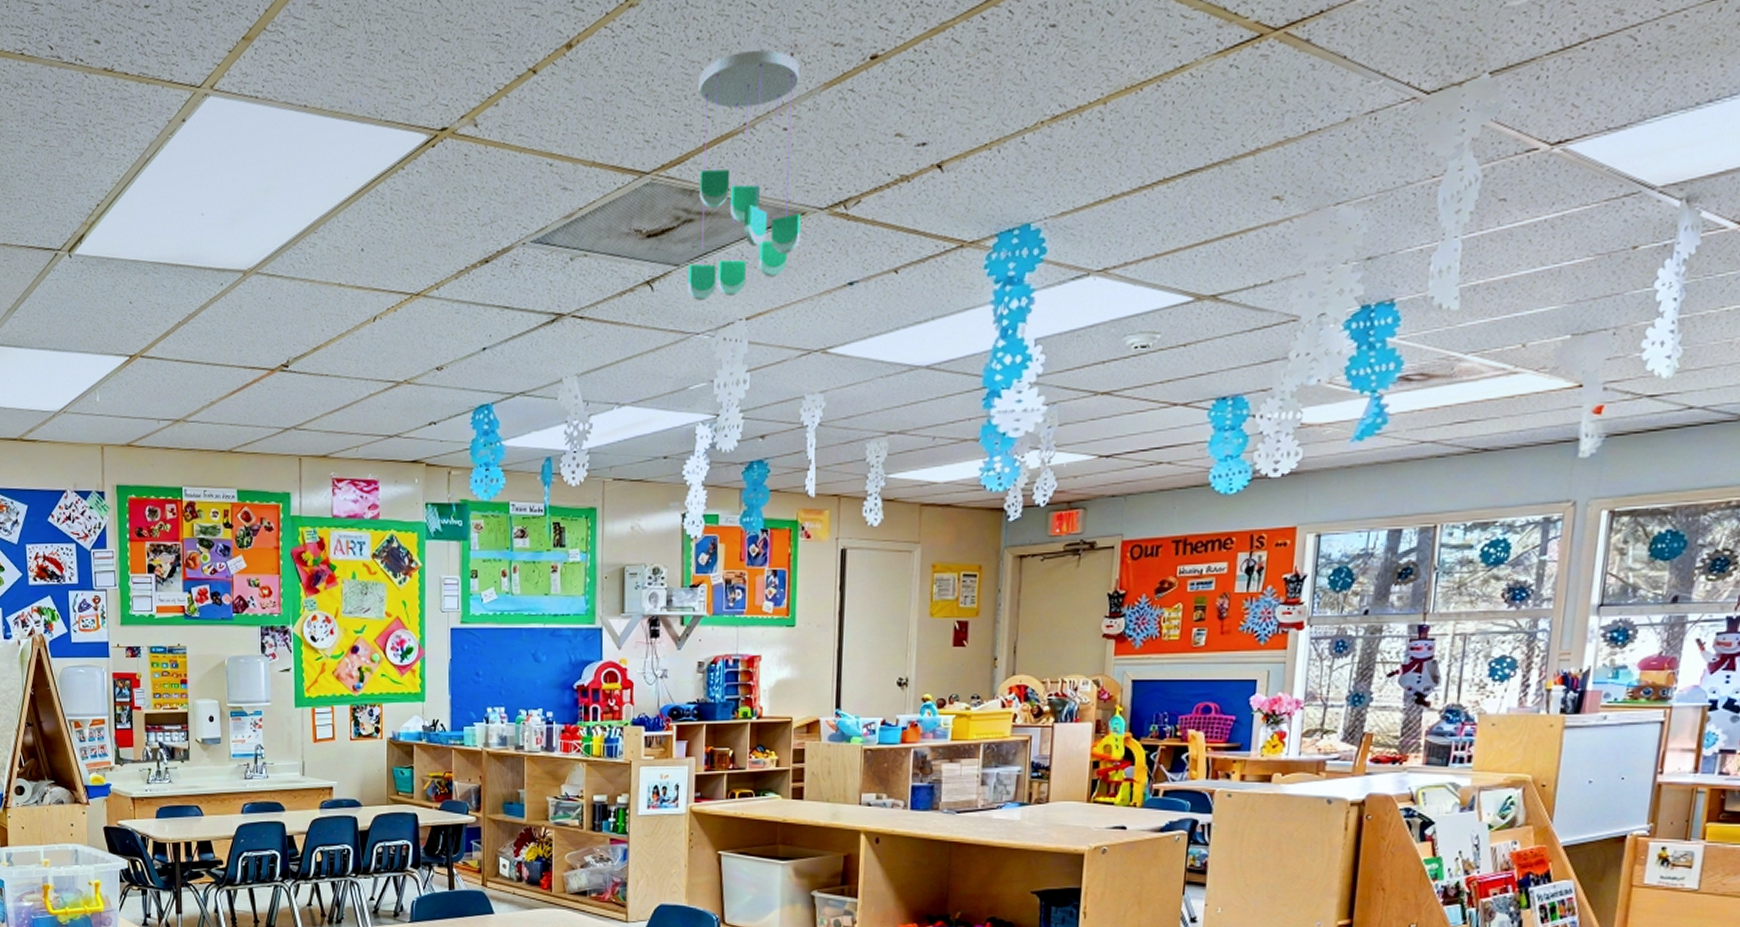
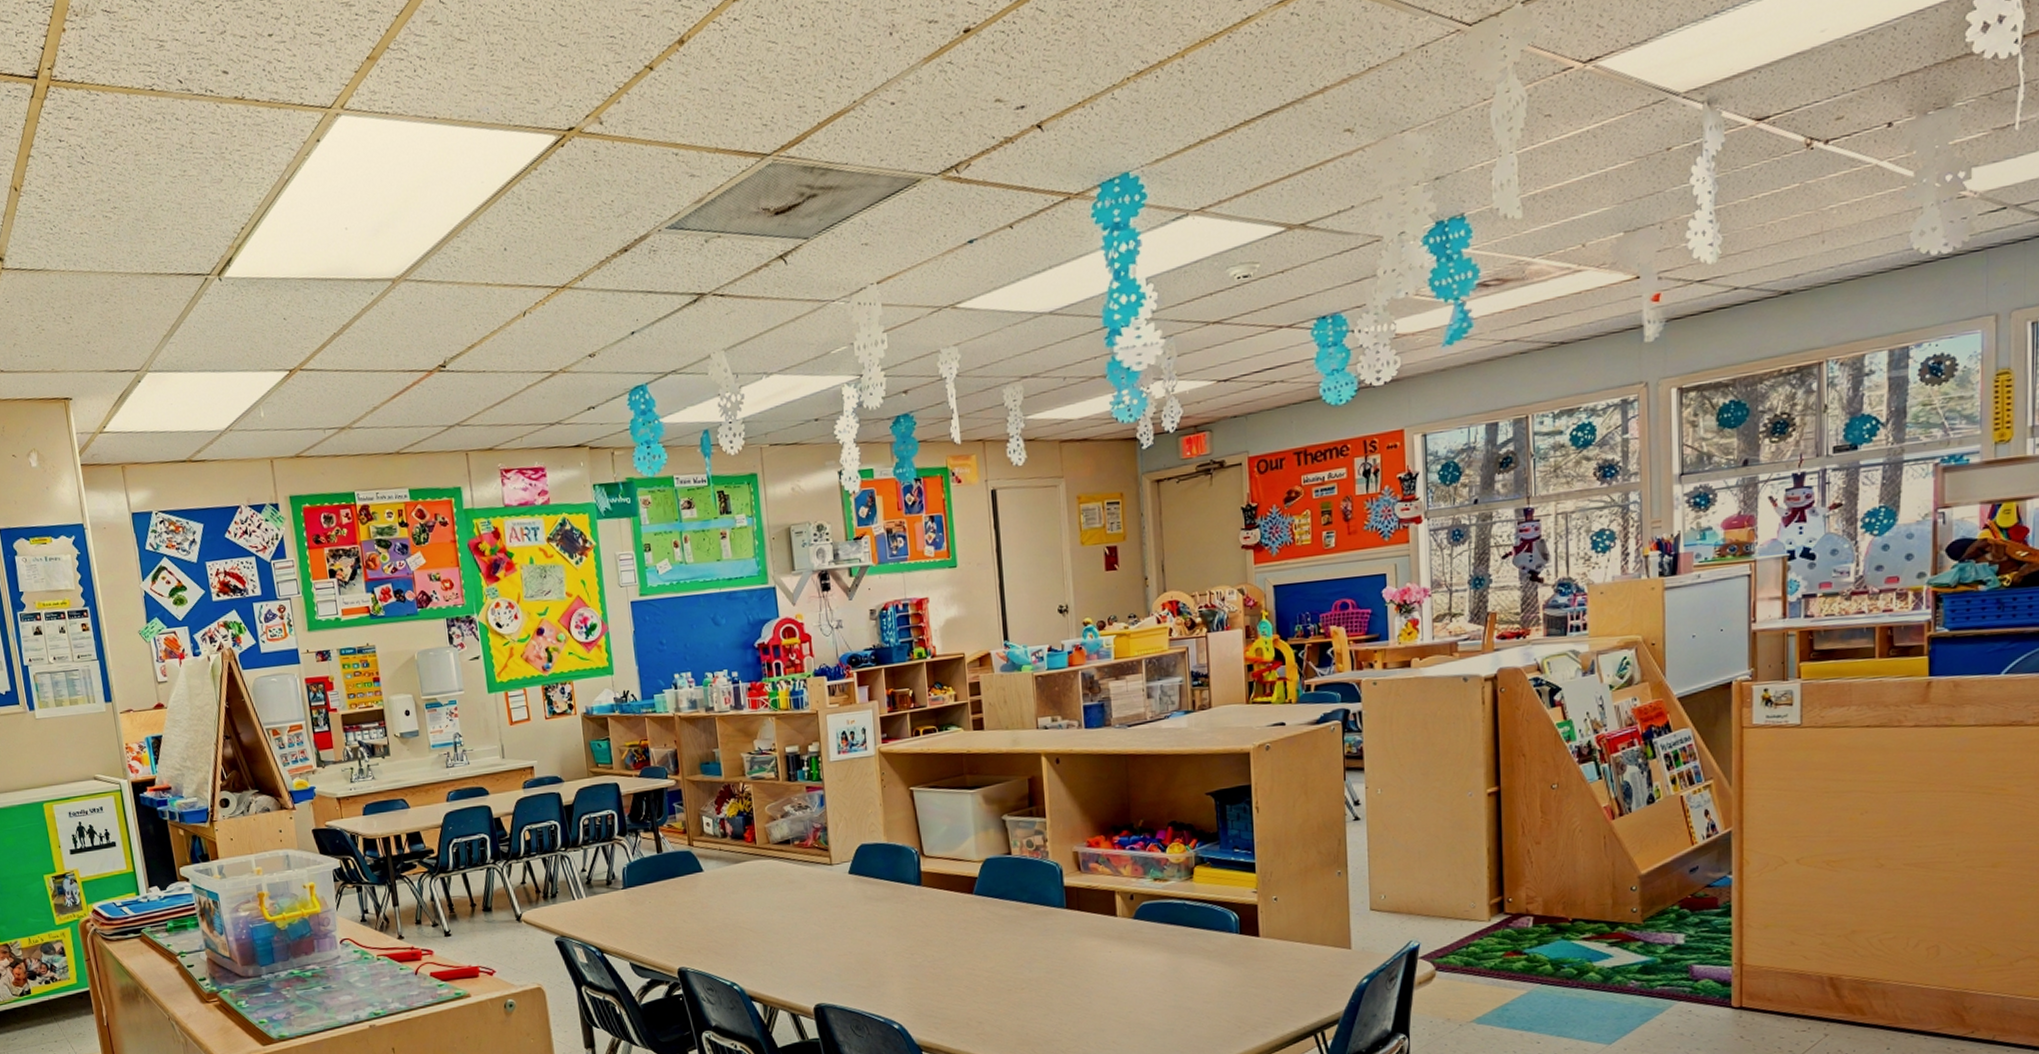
ceiling mobile: present [686,50,801,302] -> none [807,31,919,271]

